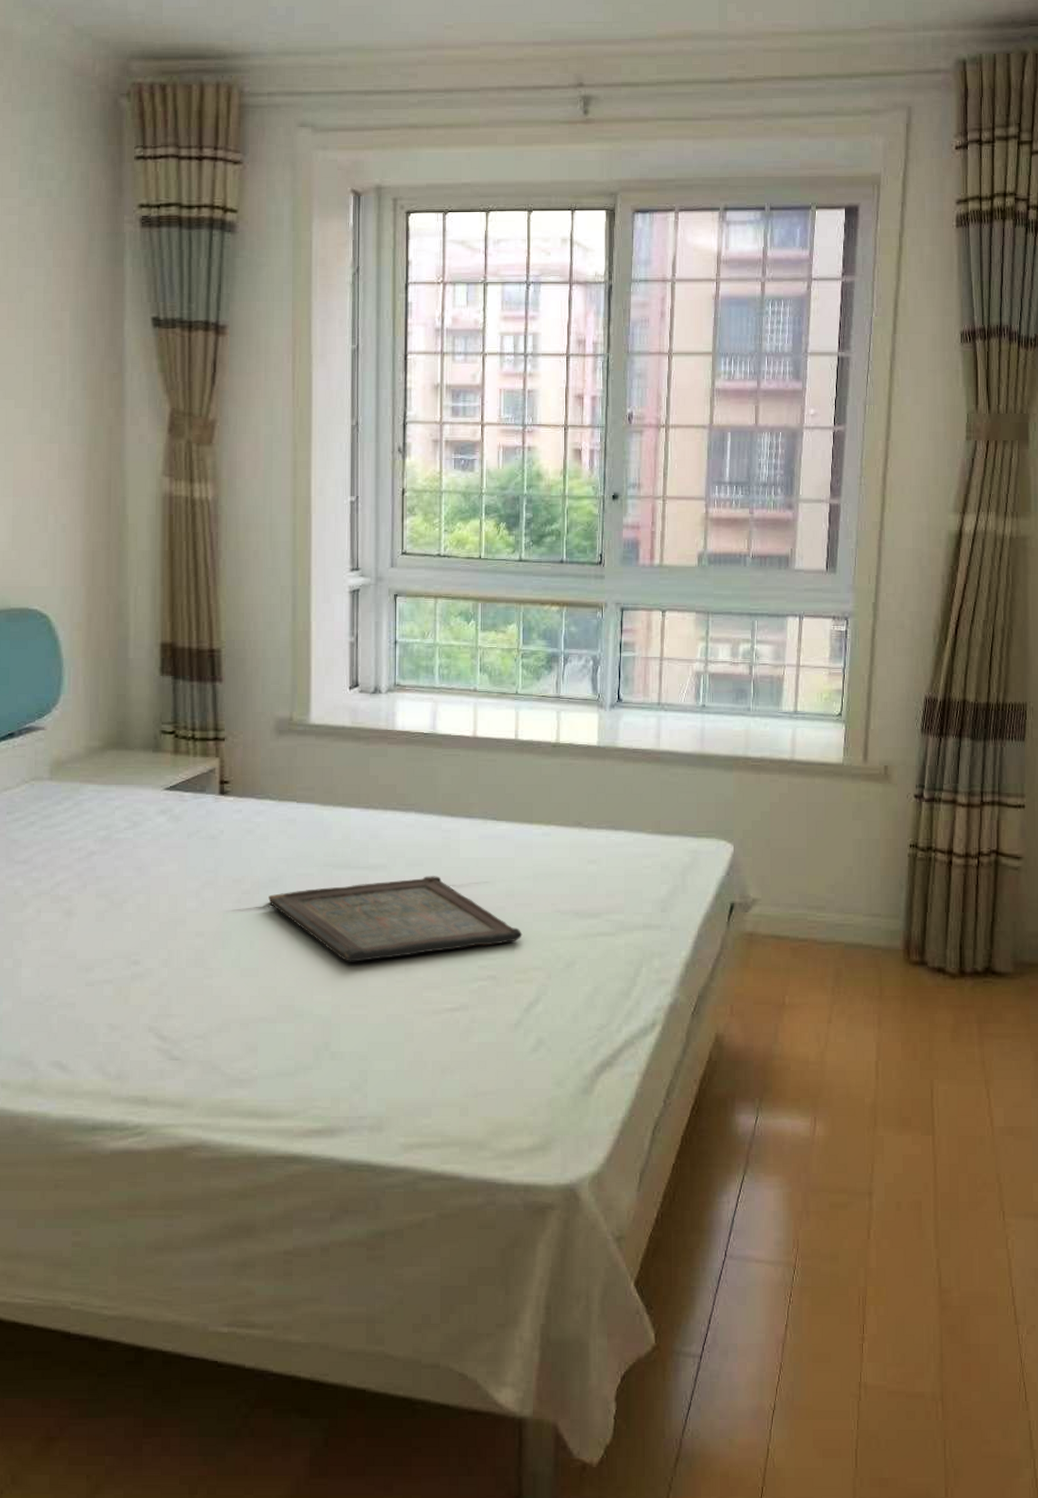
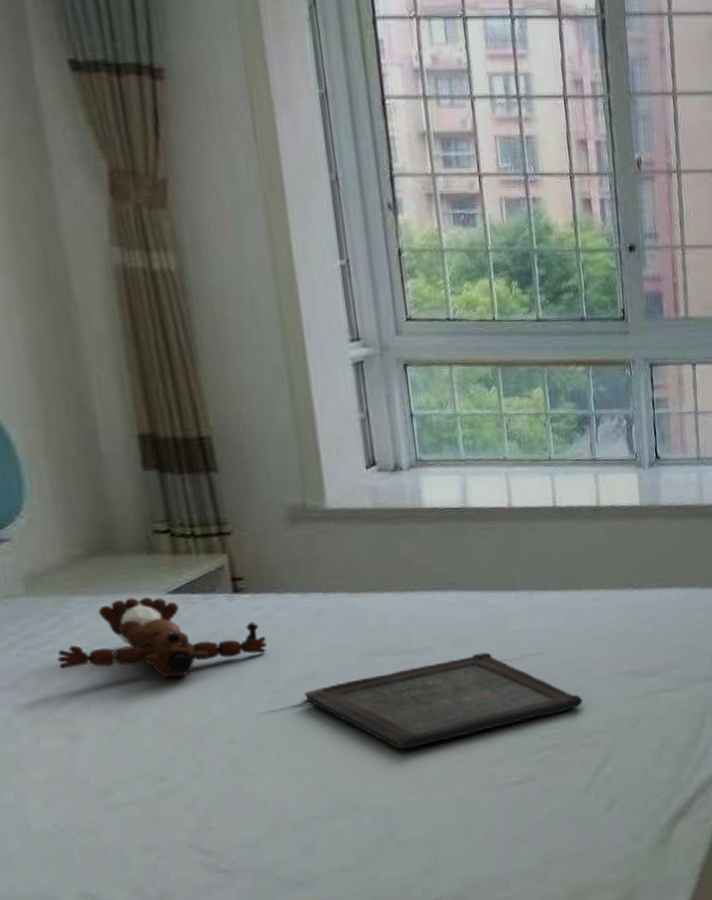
teddy bear: none [66,790,242,868] -> present [57,597,267,678]

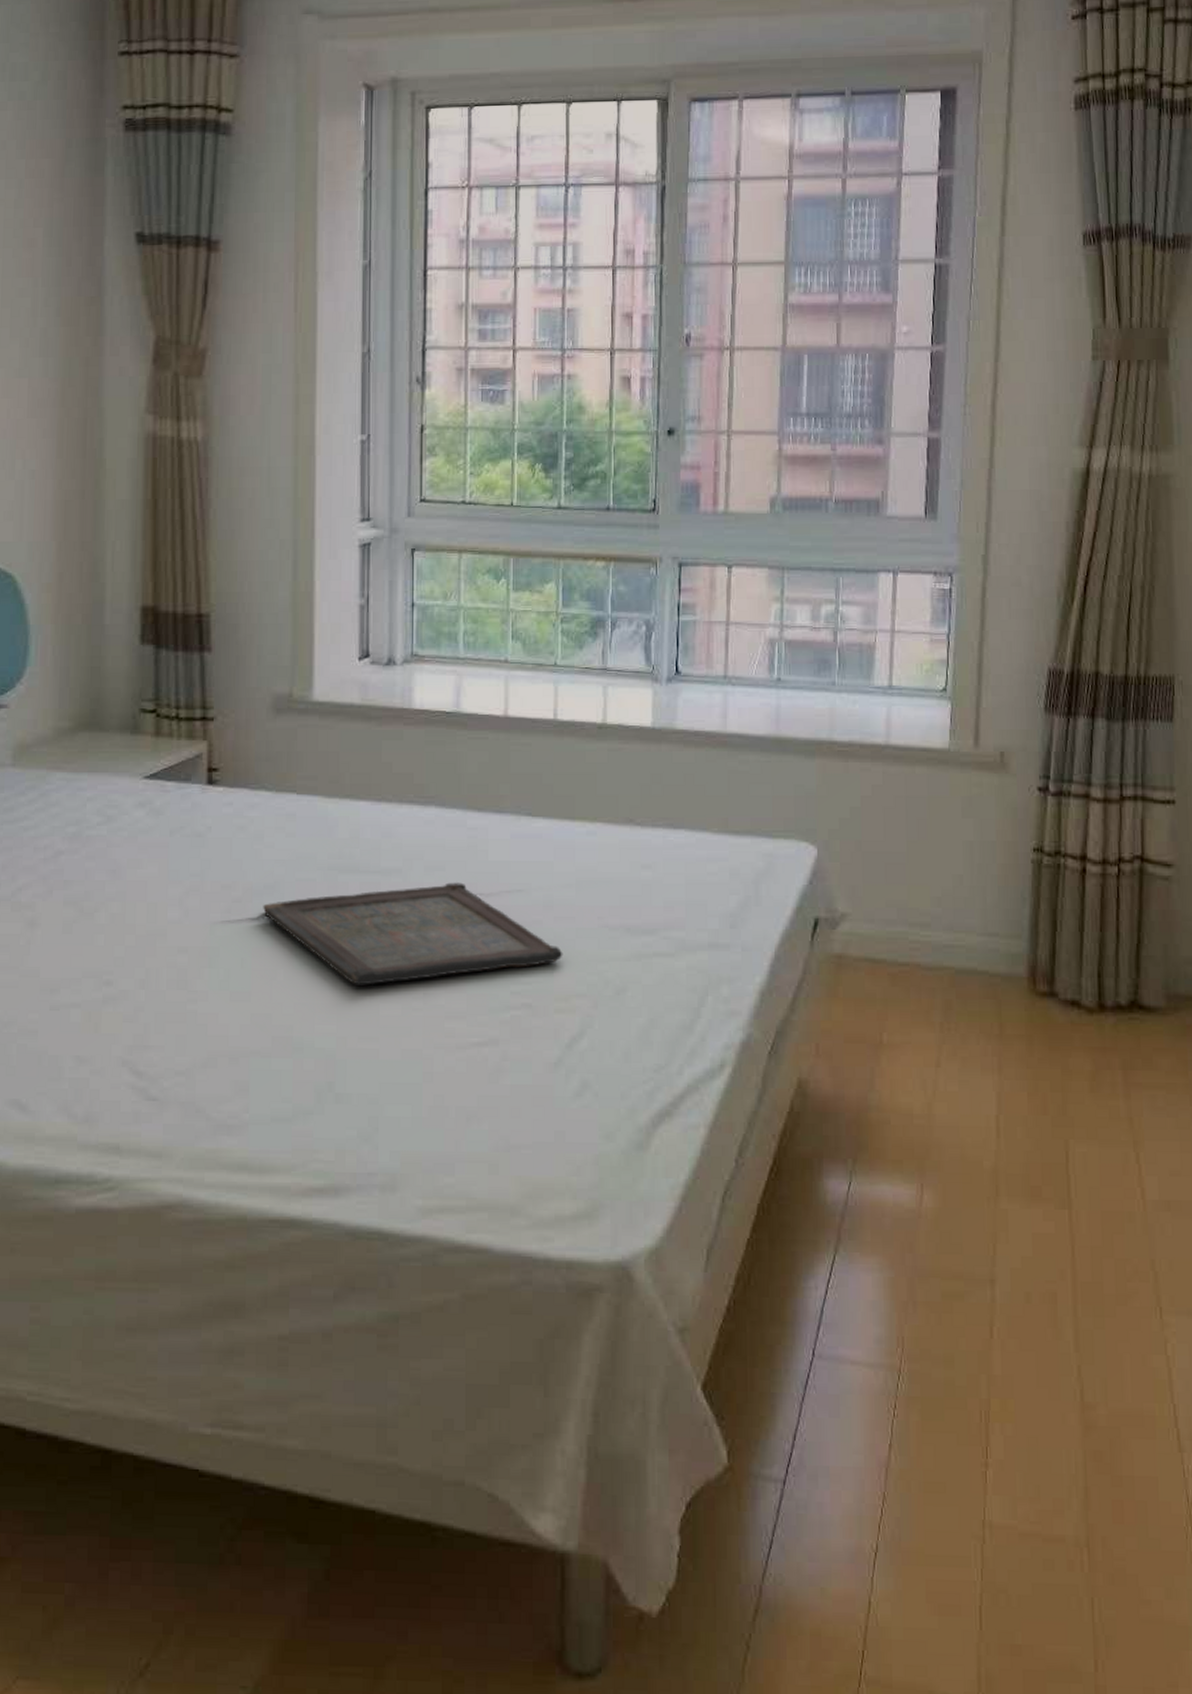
teddy bear: present [57,597,267,678] -> none [30,779,232,871]

